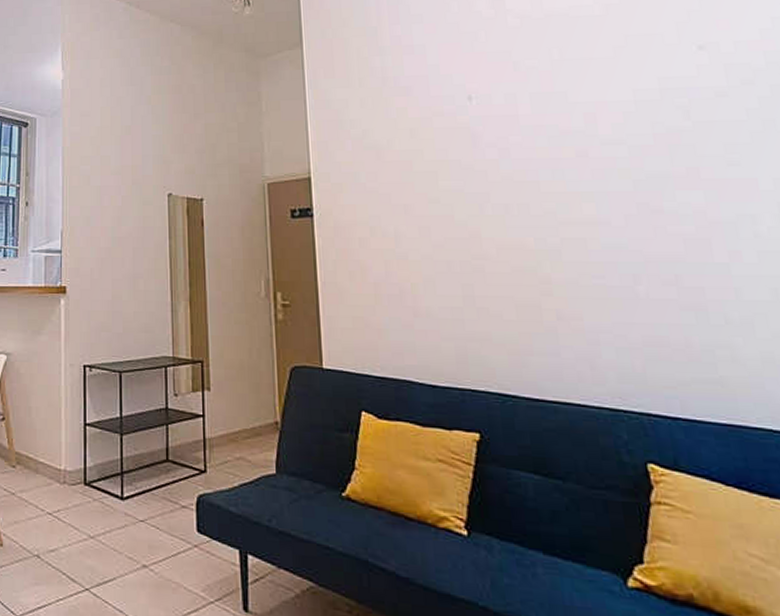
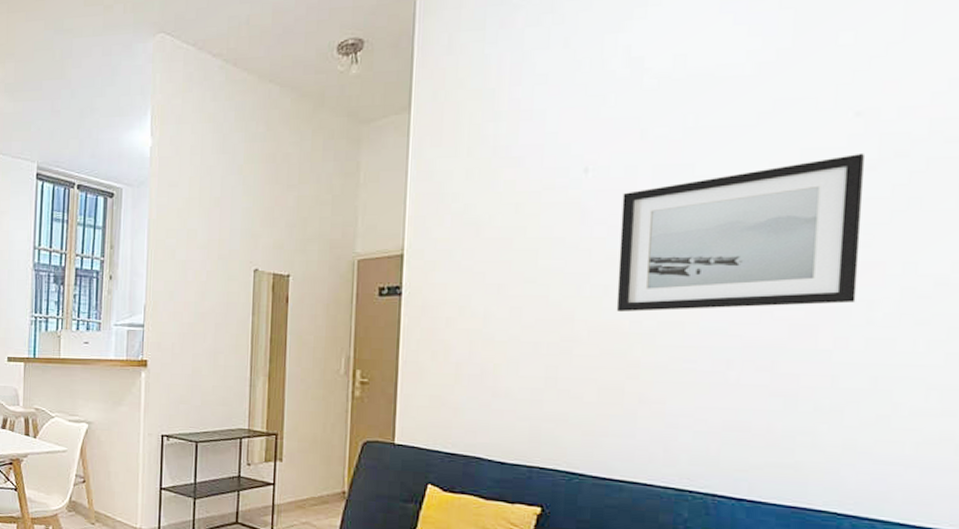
wall art: none [507,81,739,230] -> present [616,152,866,313]

